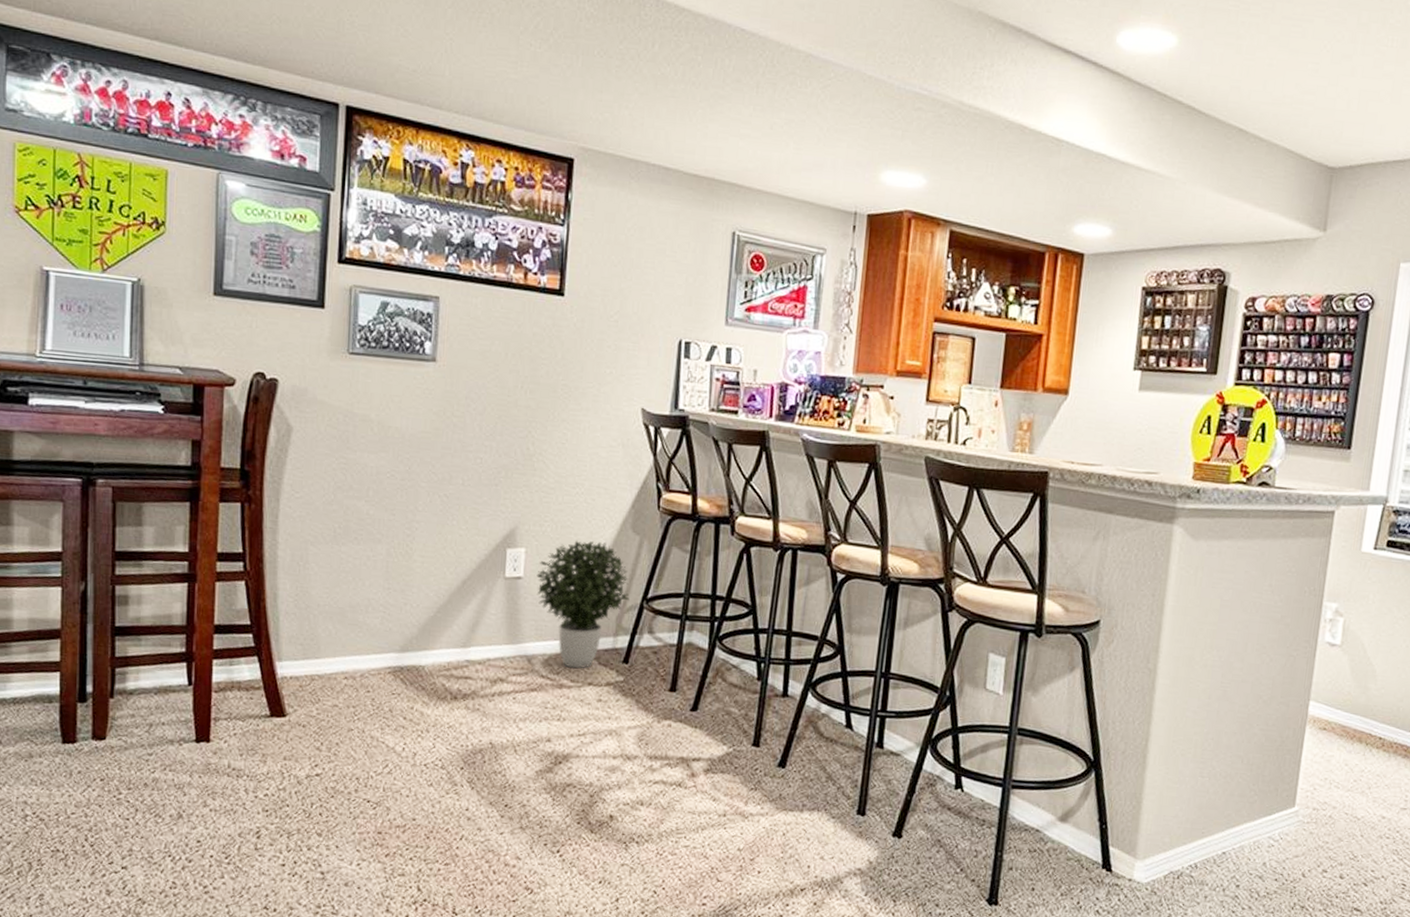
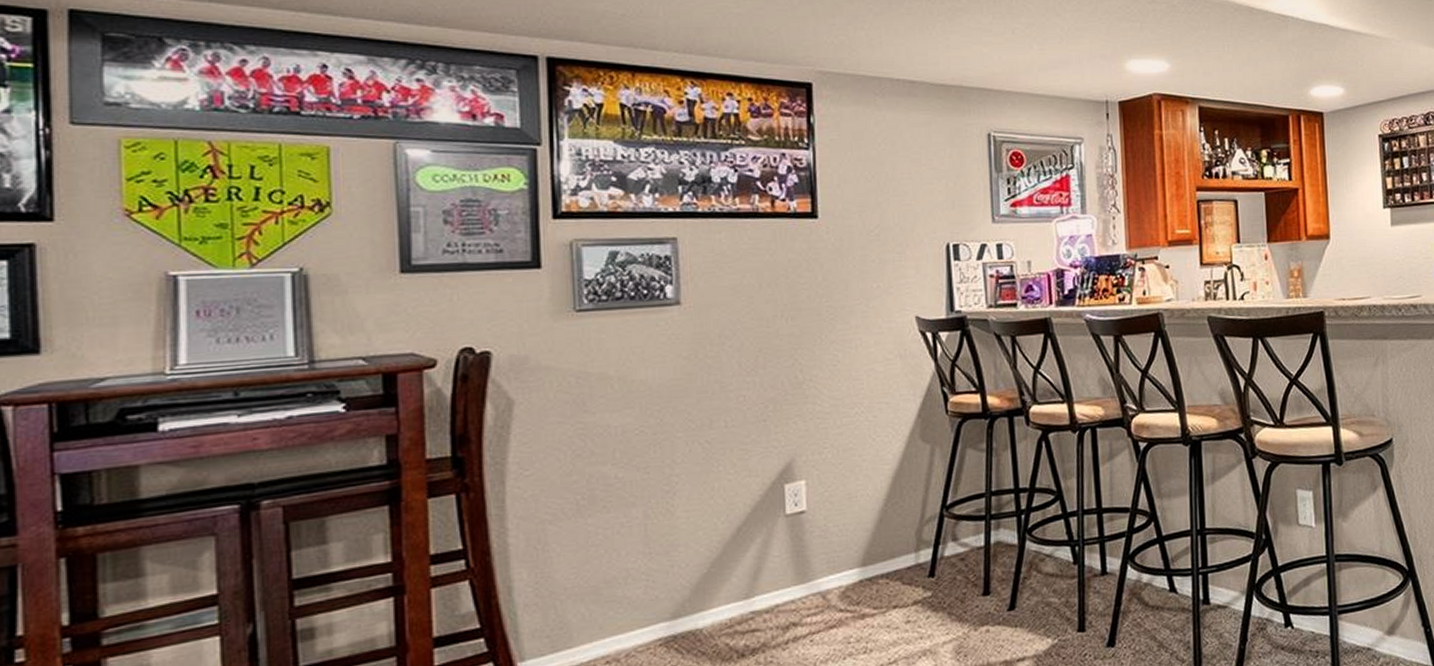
potted plant: present [536,540,630,669] -> none [821,458,928,595]

